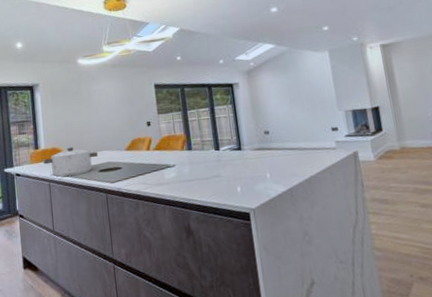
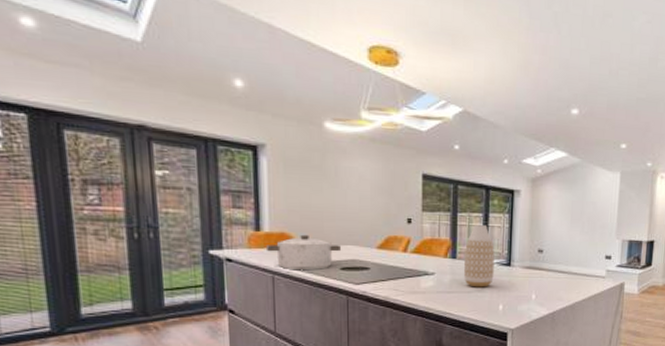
vase: none [198,117,228,174] -> present [464,225,495,287]

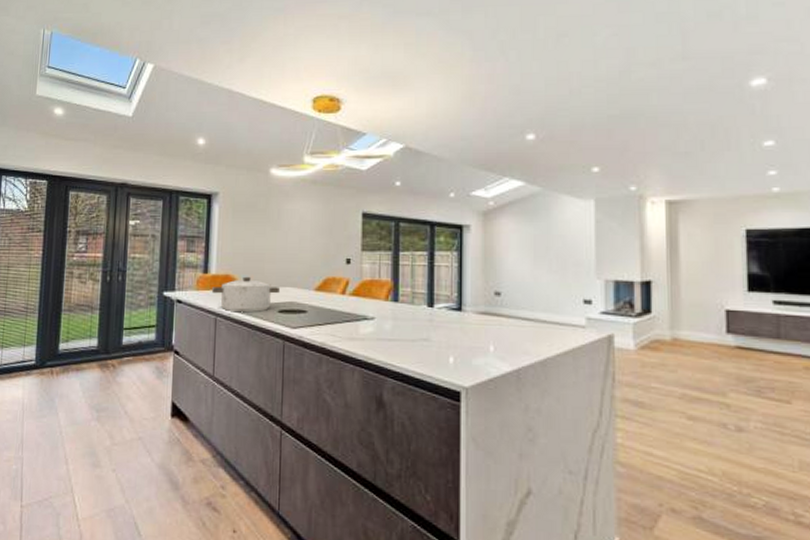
vase: present [464,225,495,287] -> none [407,264,442,336]

